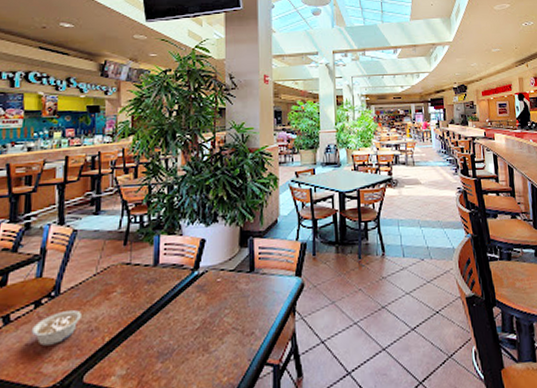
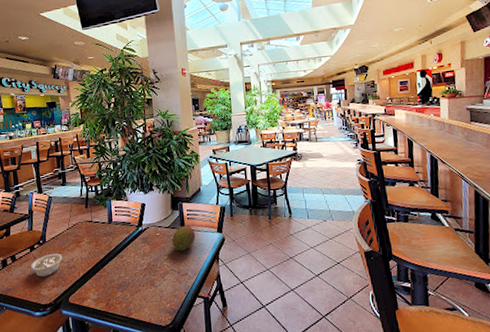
fruit: none [236,267,267,302] -> present [171,225,195,251]

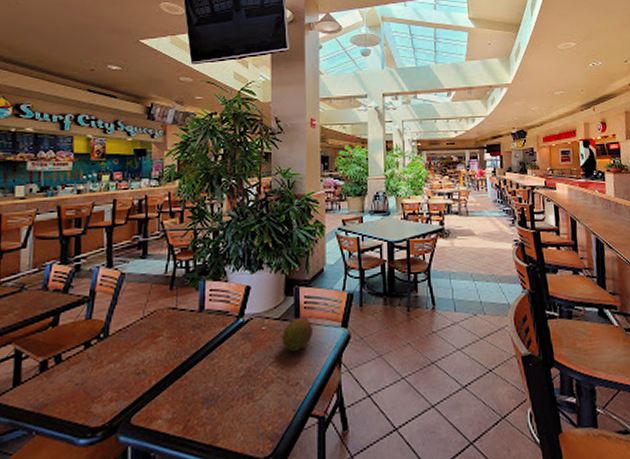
legume: present [30,253,62,277] -> none [81,353,129,386]

